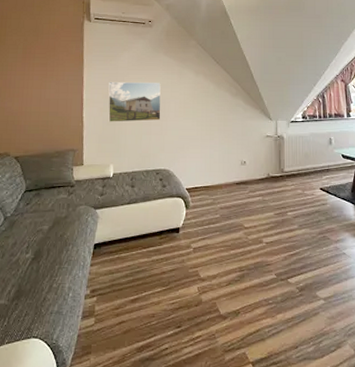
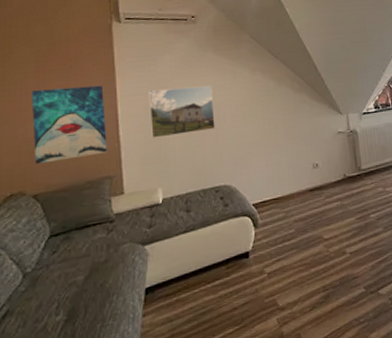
wall art: none [18,72,74,133] -> present [31,85,107,165]

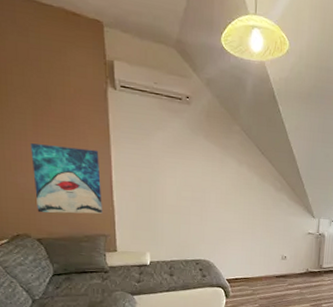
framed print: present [149,86,215,139] -> none [141,163,201,211]

